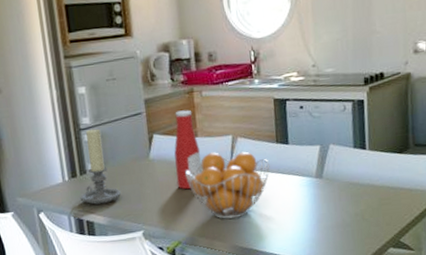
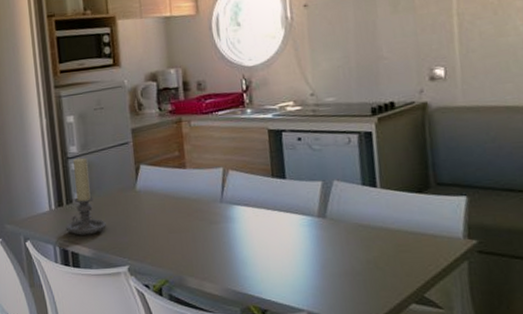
bottle: present [174,110,202,190] -> none [161,140,191,224]
fruit basket: present [185,151,270,219] -> none [173,185,266,258]

